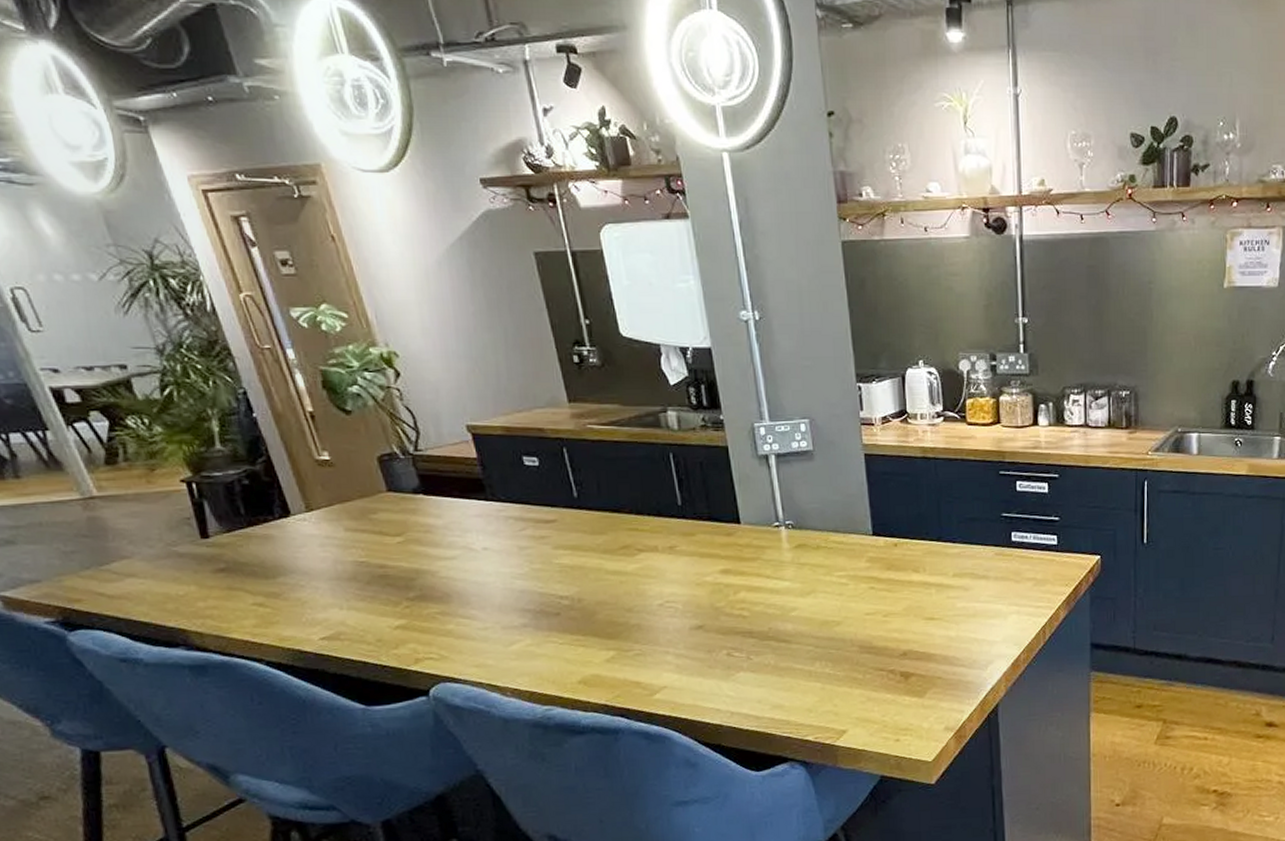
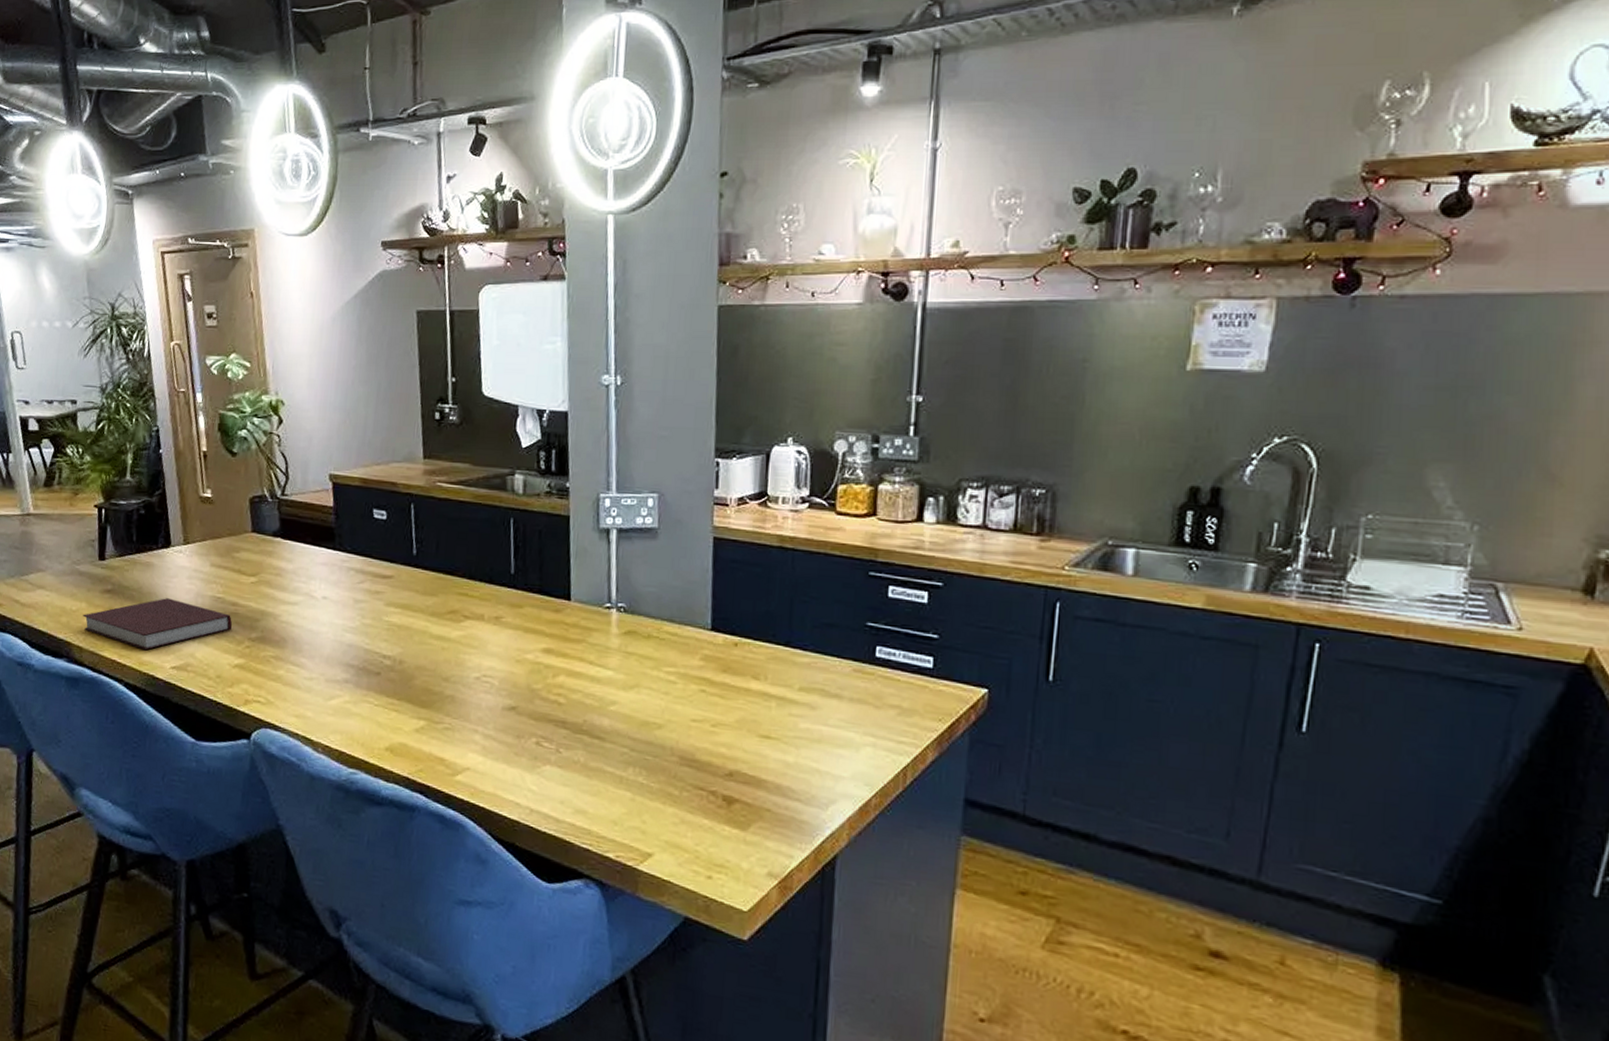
notebook: none [194,569,385,626] -> present [82,598,233,651]

